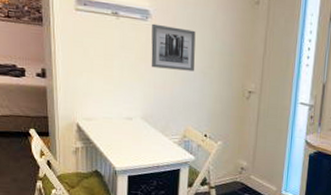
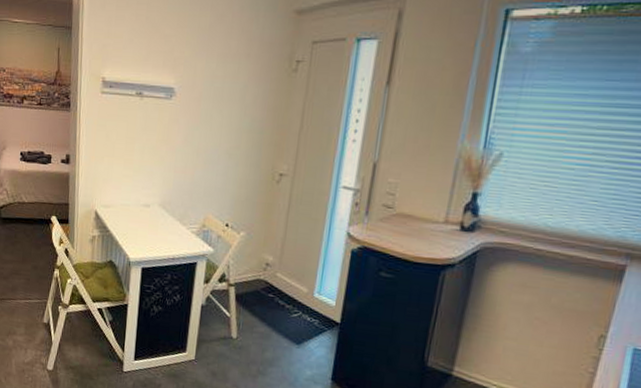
wall art: present [151,23,196,72] -> none [172,102,223,153]

